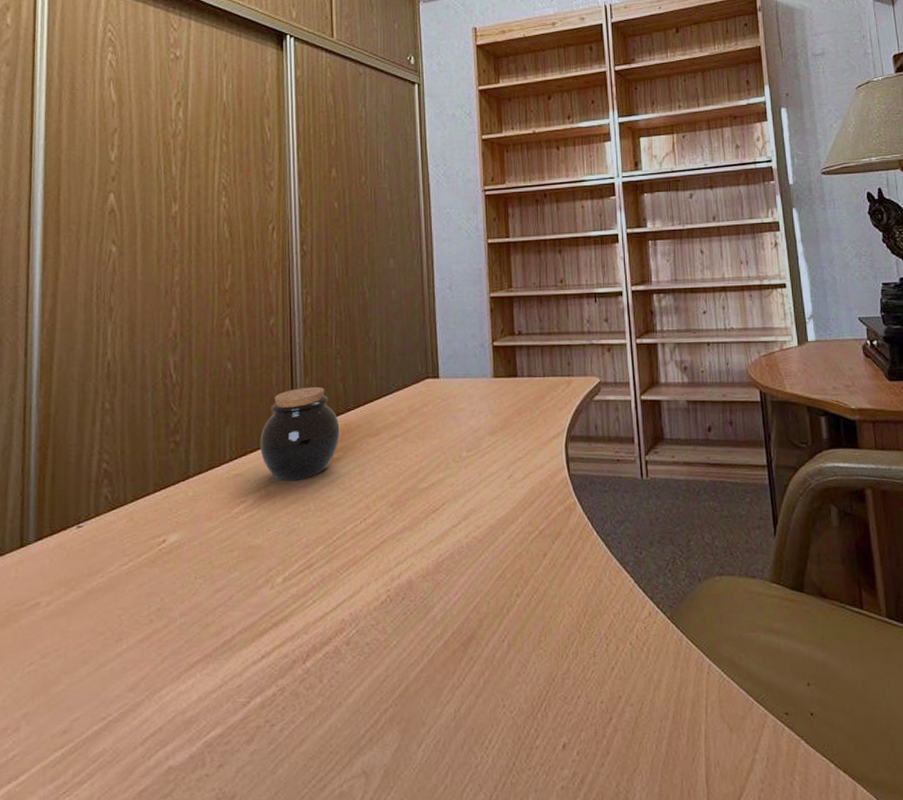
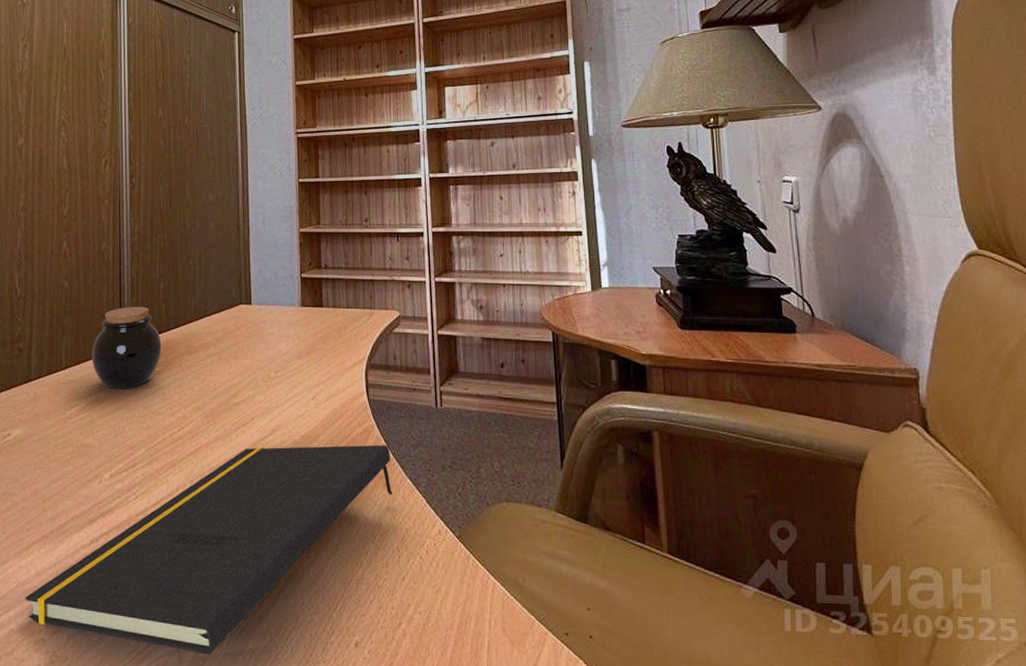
notepad: none [185,523,599,775] -> present [25,445,393,655]

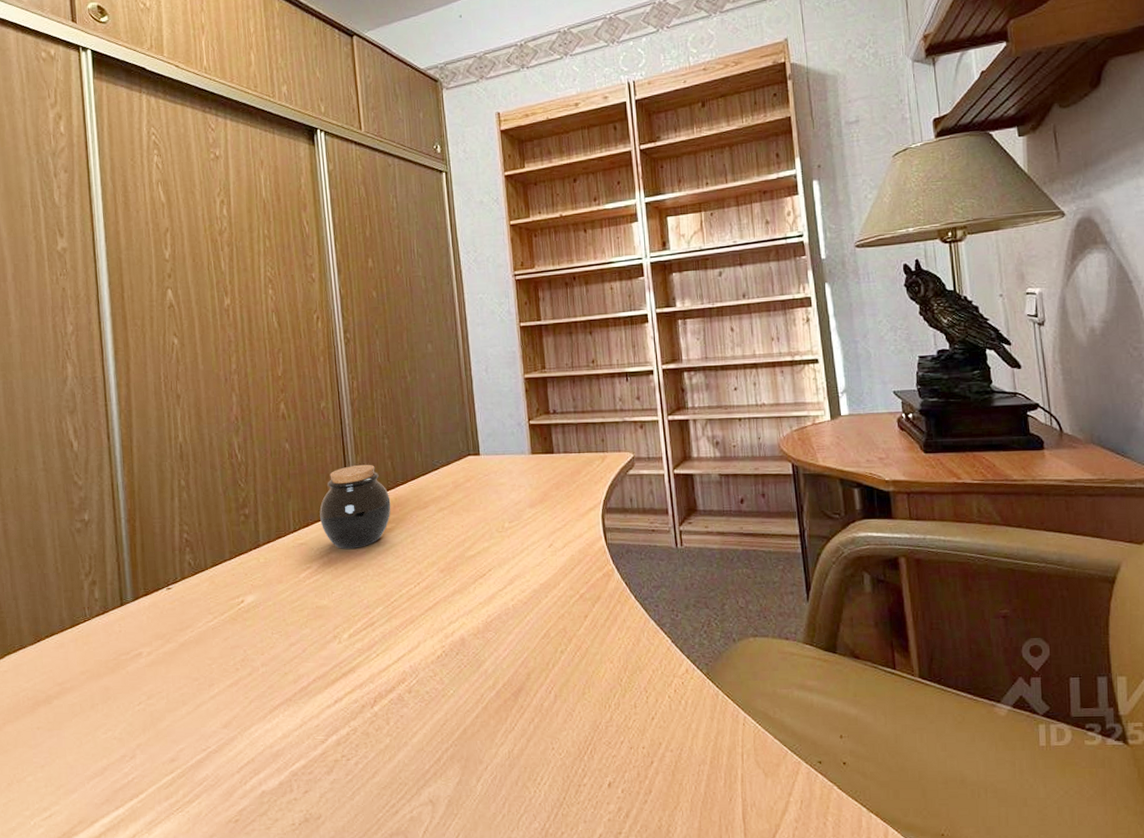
notepad: present [25,445,393,655] -> none [273,588,638,804]

